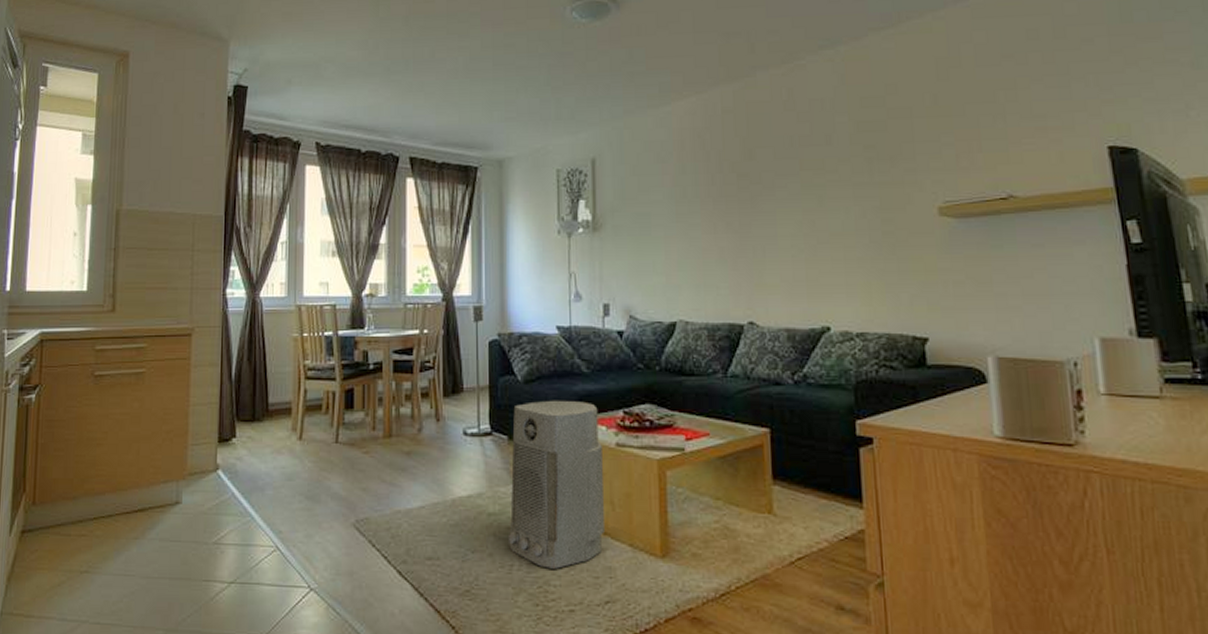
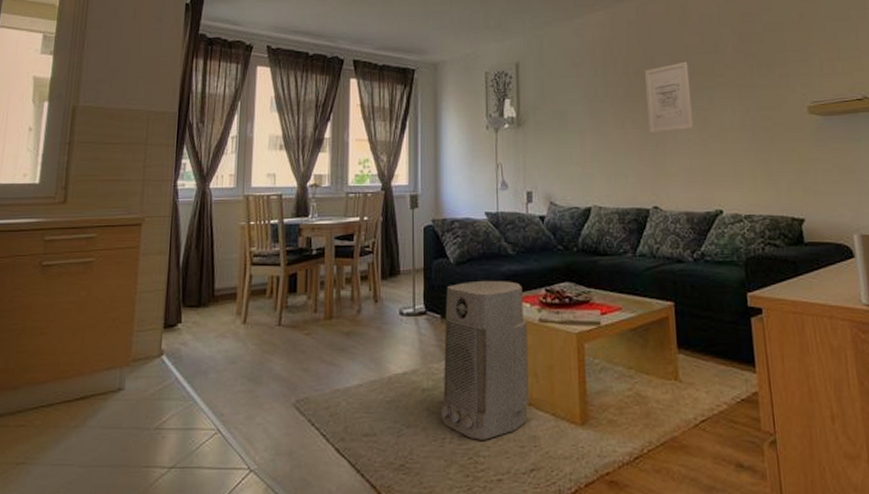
wall art: none [742,155,798,238] -> present [645,61,693,133]

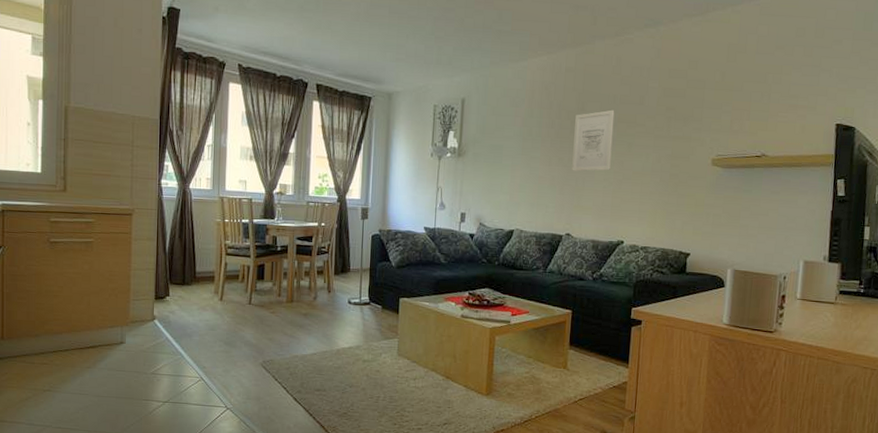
air purifier: present [440,280,529,440] -> none [377,281,451,400]

